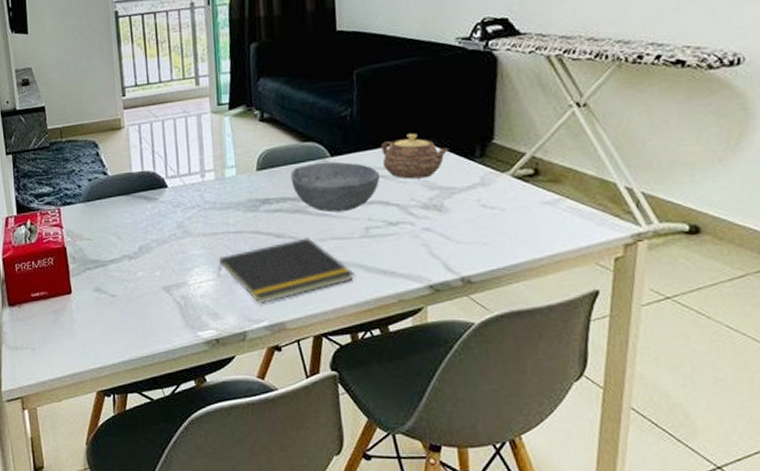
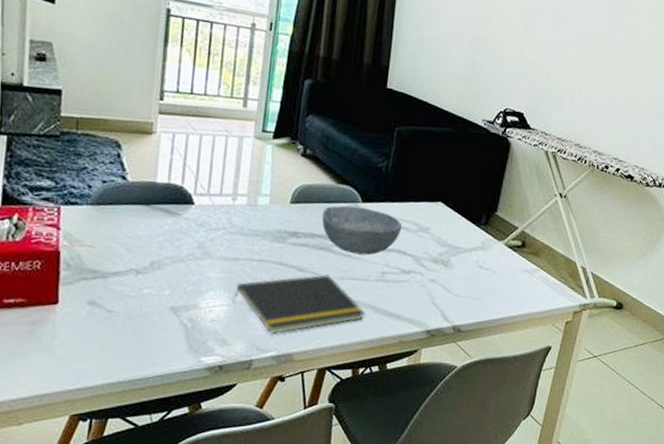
teapot: present [381,134,450,179] -> none [406,194,462,236]

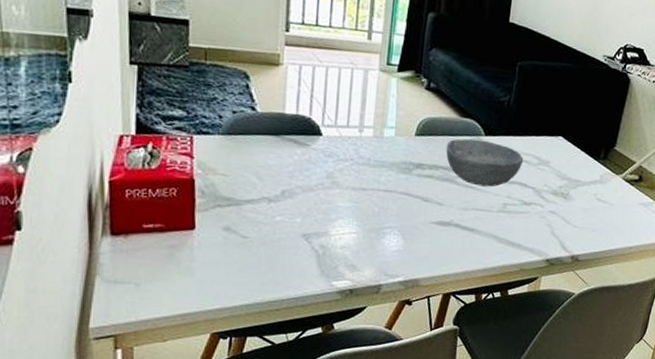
notepad: present [233,274,365,333] -> none [361,205,488,260]

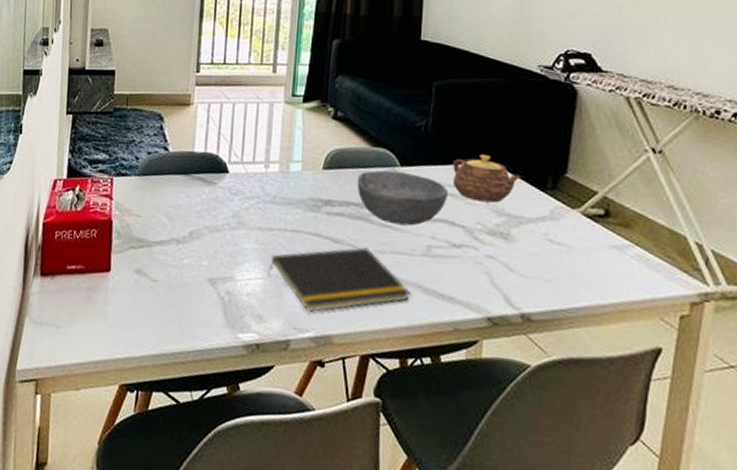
notepad: none [361,205,488,260] -> present [268,247,411,312]
teapot: none [527,129,582,169] -> present [452,155,522,203]

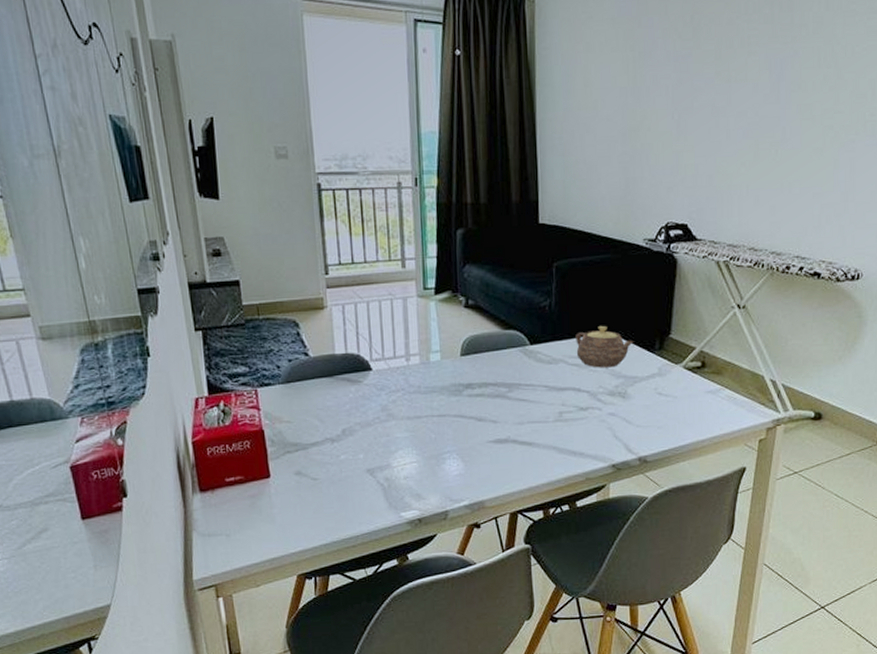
notepad: present [268,247,411,312] -> none [421,421,548,484]
bowl: present [357,170,449,226] -> none [492,350,574,398]

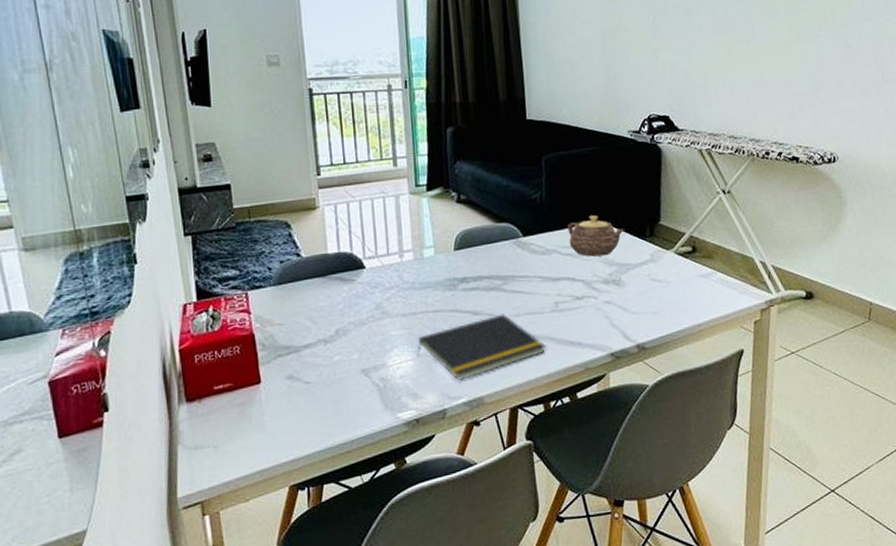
notepad: none [421,421,548,484] -> present [417,314,546,380]

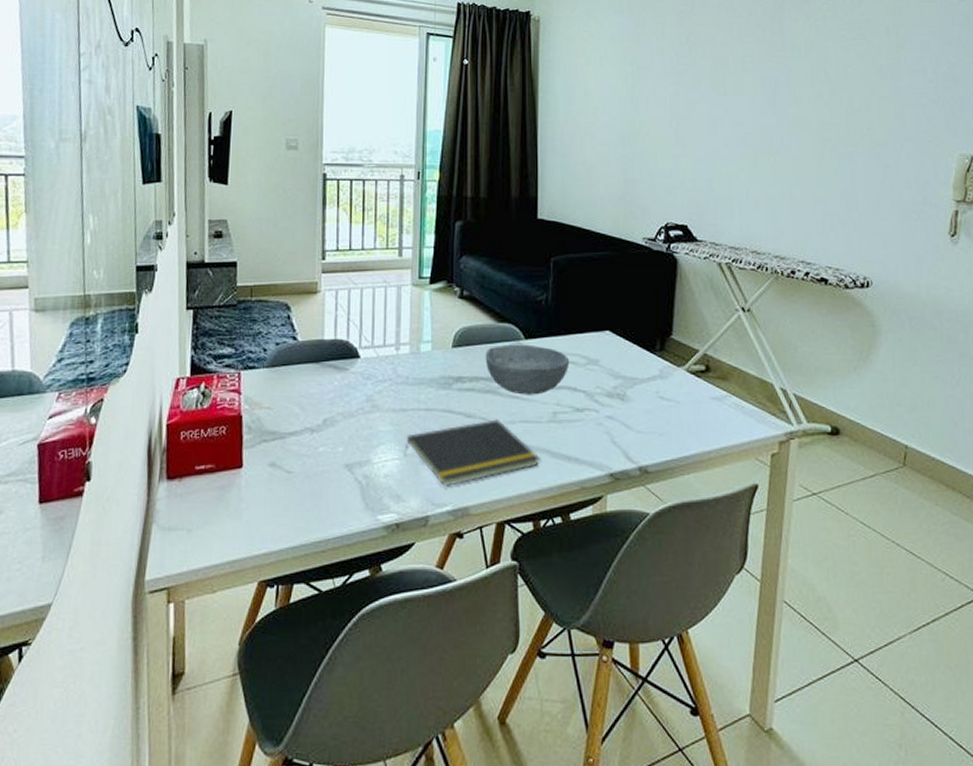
bowl: none [486,241,567,289] -> present [485,344,570,395]
teapot: present [567,216,625,257] -> none [572,324,634,367]

